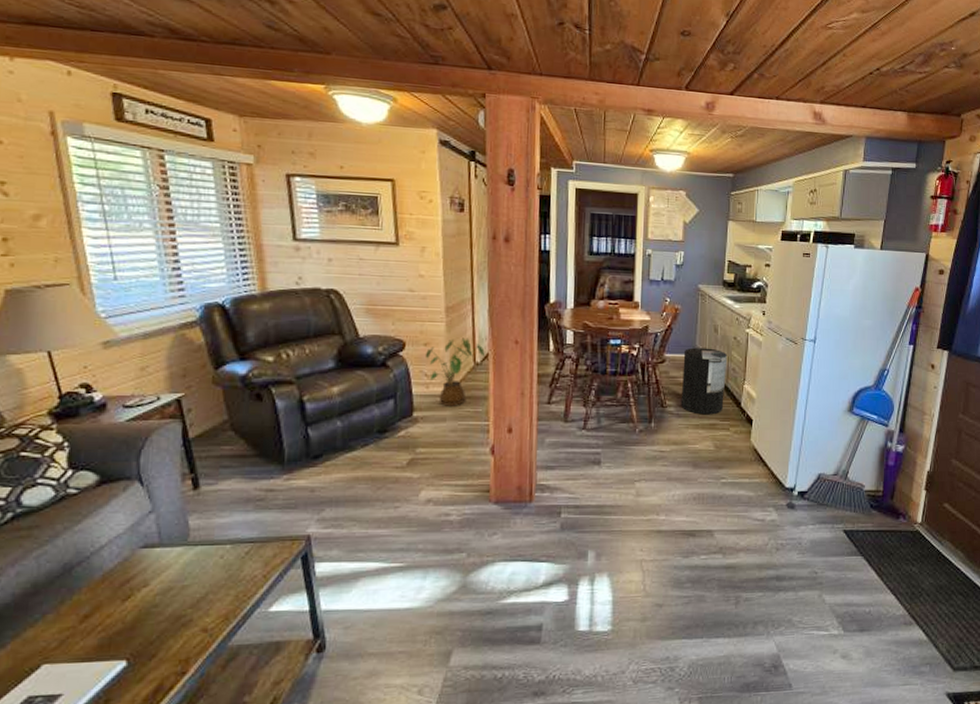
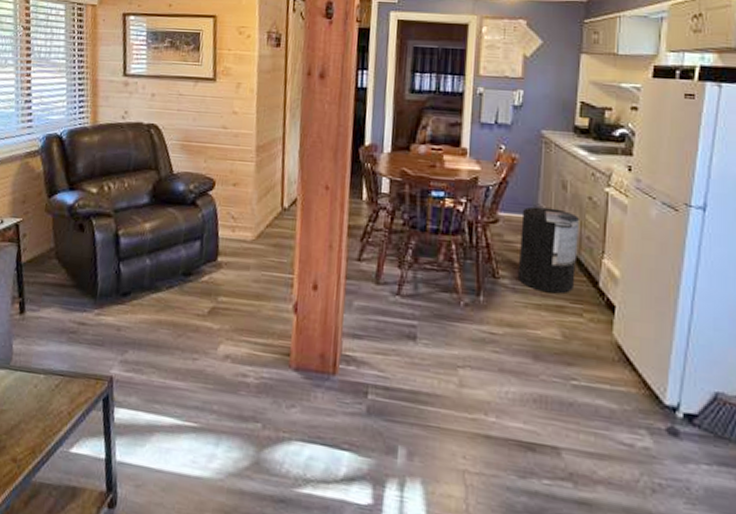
house plant: present [425,337,485,406] -> none [233,179,293,254]

